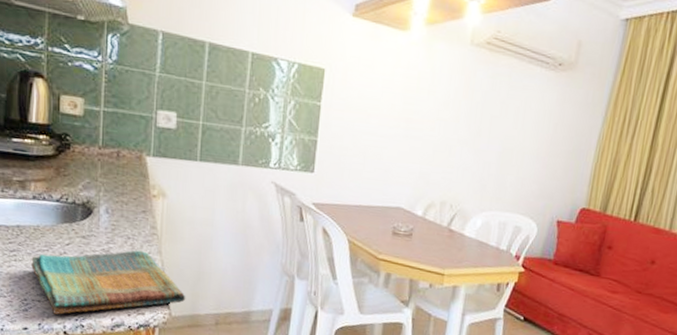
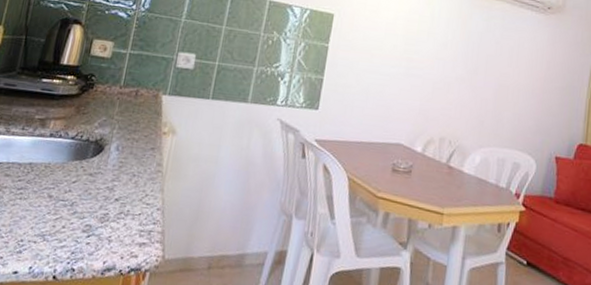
dish towel: present [31,250,186,315] -> none [34,187,182,257]

